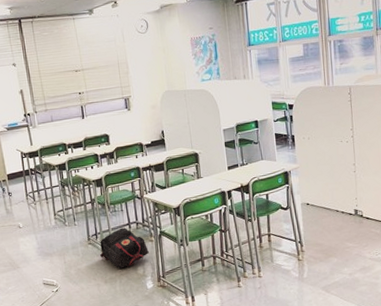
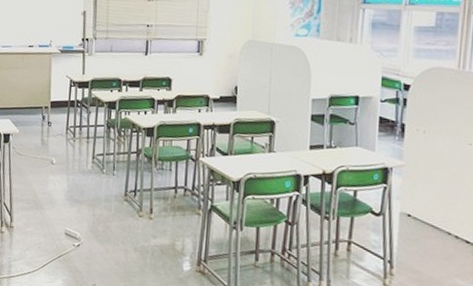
backpack: present [99,227,149,269] -> none [134,190,193,239]

